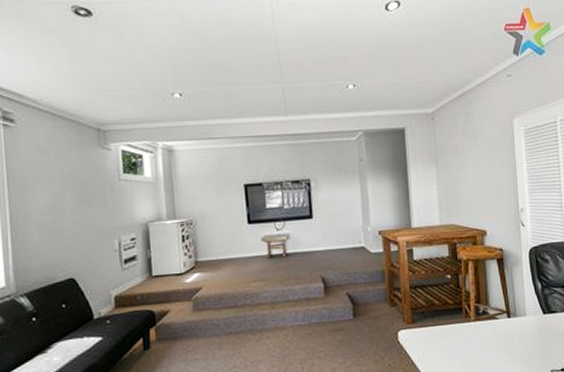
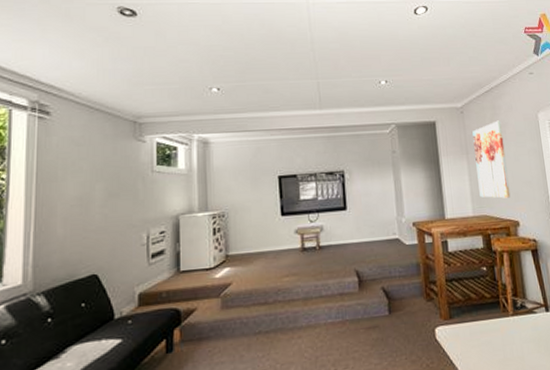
wall art: none [443,127,479,208] -> present [472,120,511,199]

